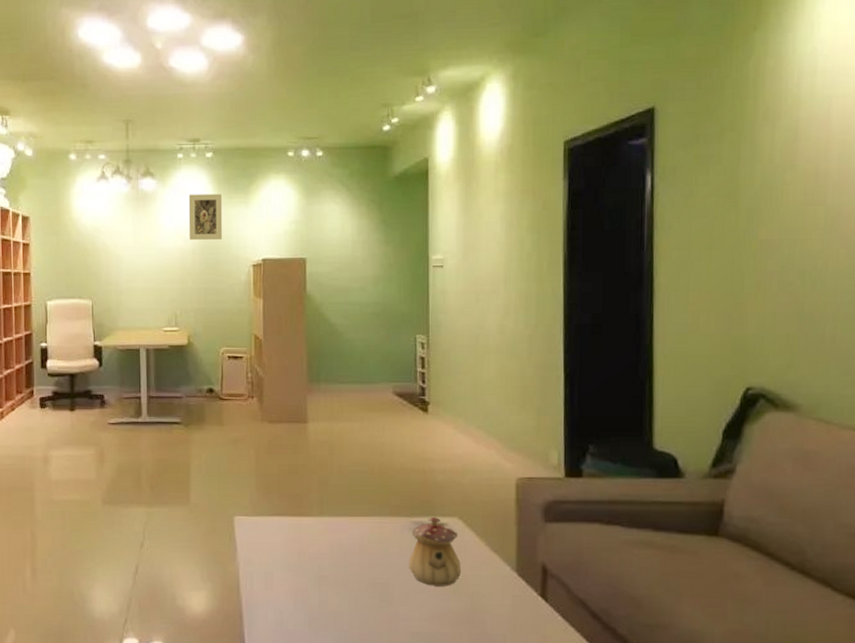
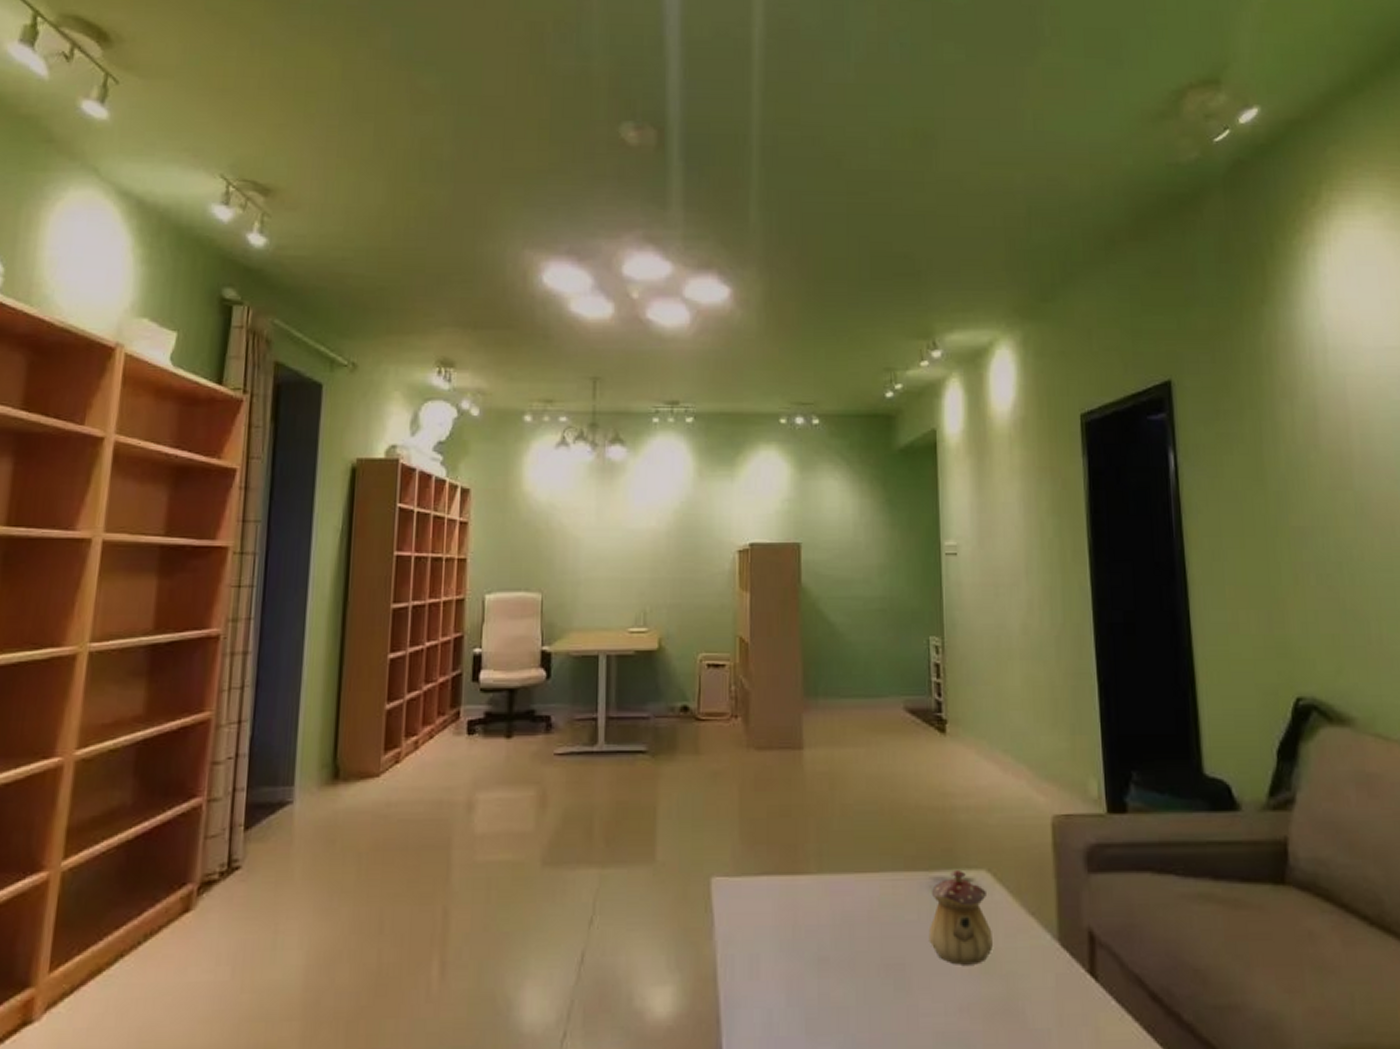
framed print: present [188,193,223,240] -> none [663,465,704,519]

